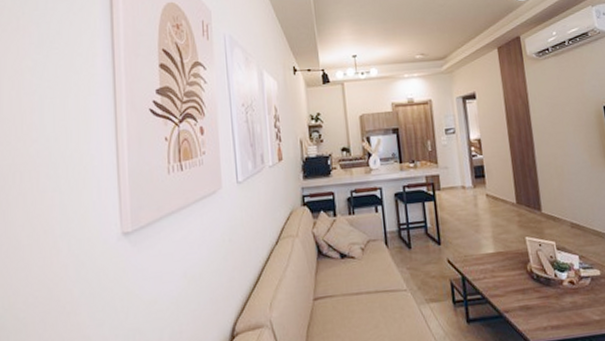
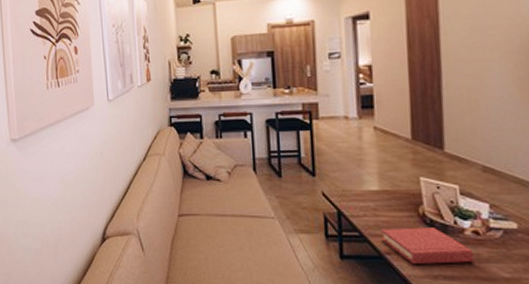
hardback book: none [499,282,573,320] -> present [381,227,475,265]

